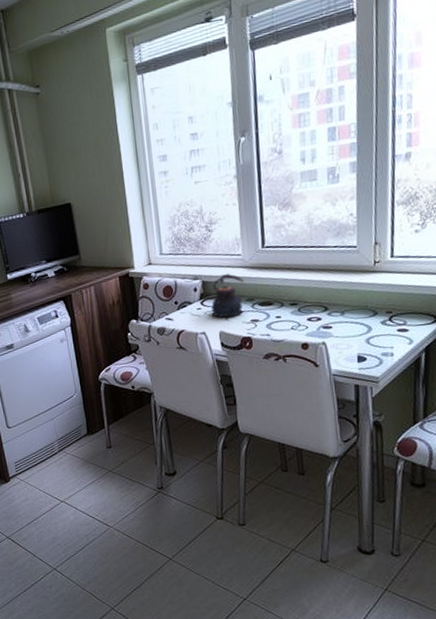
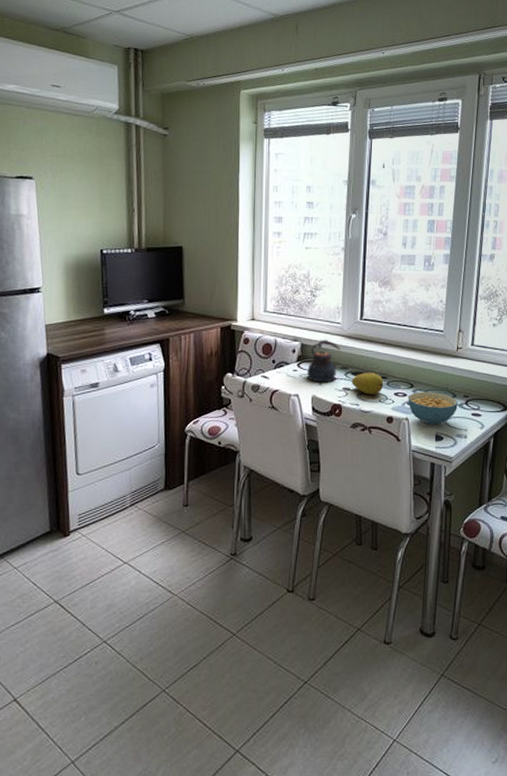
fruit: none [259,300,295,324] -> present [352,372,384,395]
cereal bowl: none [322,312,381,347] -> present [408,392,459,425]

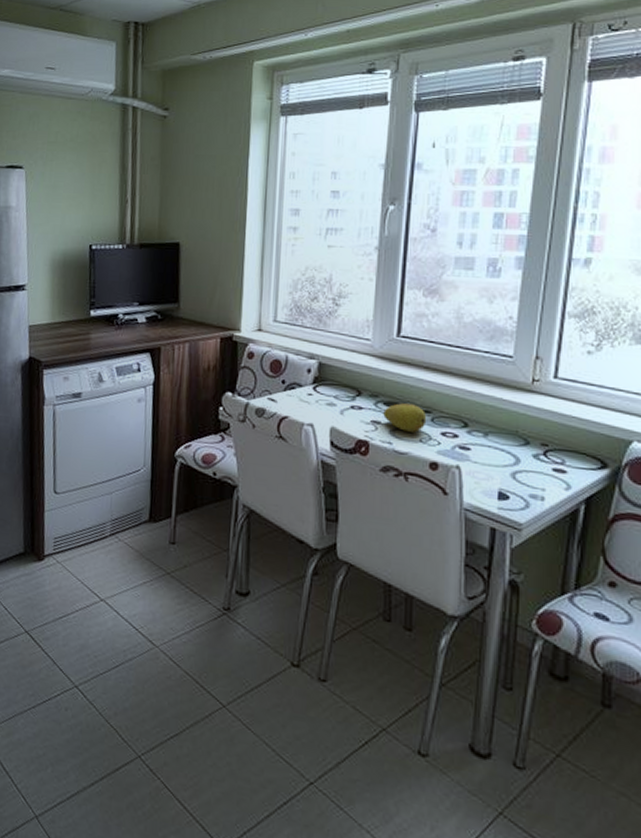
teapot: present [307,339,341,383] -> none [325,358,371,413]
cereal bowl: present [408,392,459,425] -> none [460,433,533,479]

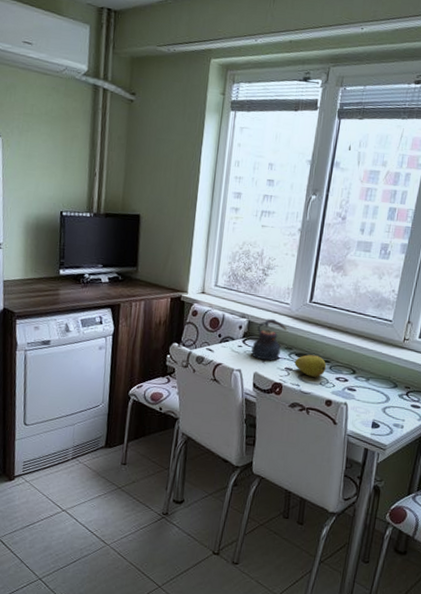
teapot: none [325,358,371,413] -> present [251,318,288,361]

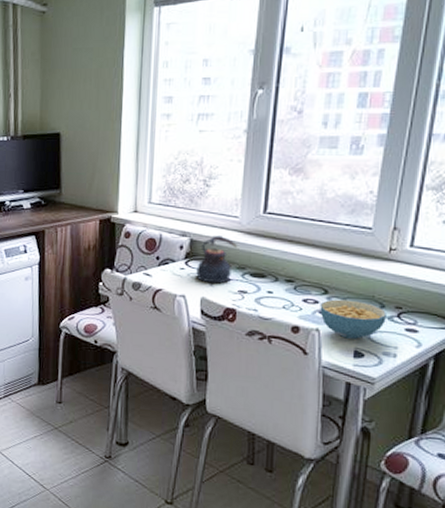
fruit: present [294,354,327,377] -> none [249,274,290,300]
cereal bowl: none [348,378,399,413] -> present [320,299,388,339]

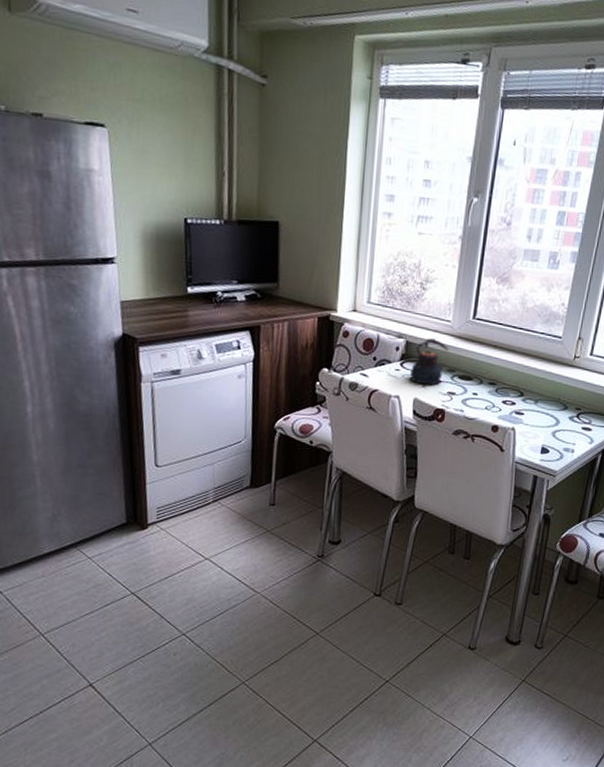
cereal bowl: present [320,299,388,339] -> none [516,401,569,437]

